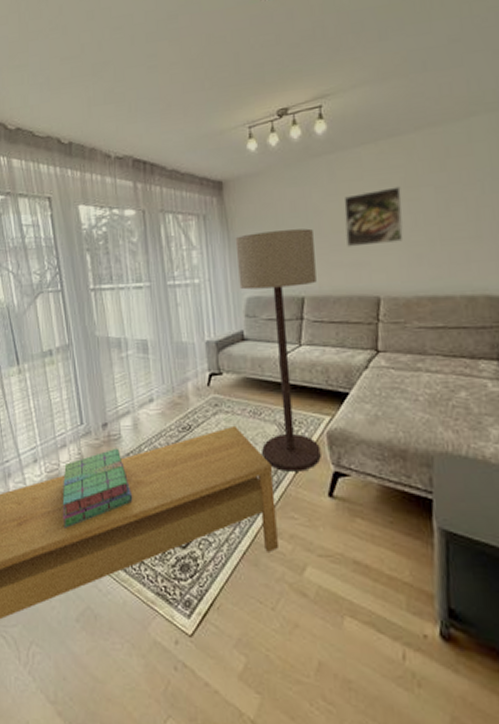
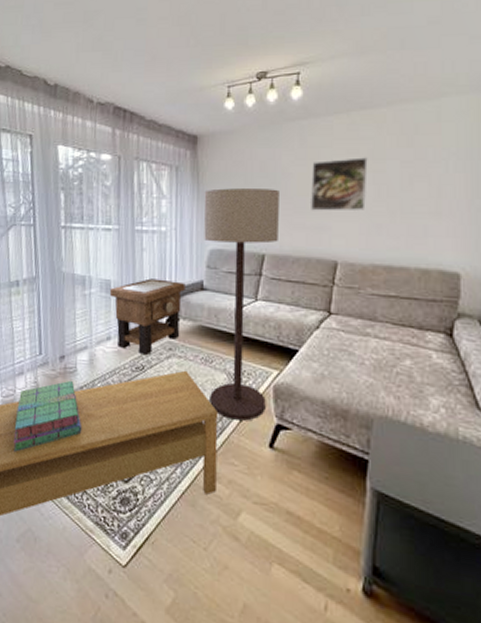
side table: none [147,333,225,415] -> present [109,278,185,356]

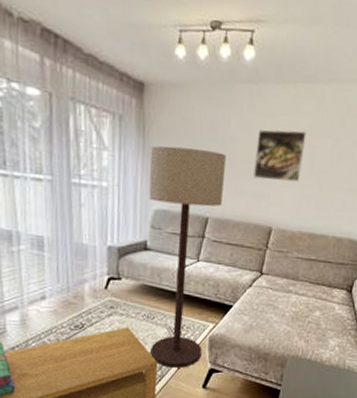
side table: present [109,278,185,356] -> none [42,236,128,314]

